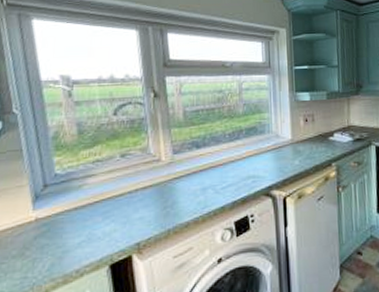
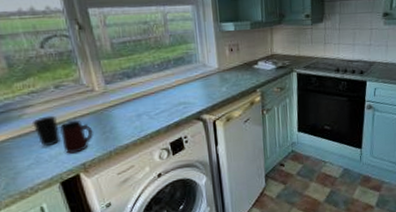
cup: none [91,186,119,222] -> present [32,115,62,147]
mug: none [119,193,153,231] -> present [60,121,93,154]

